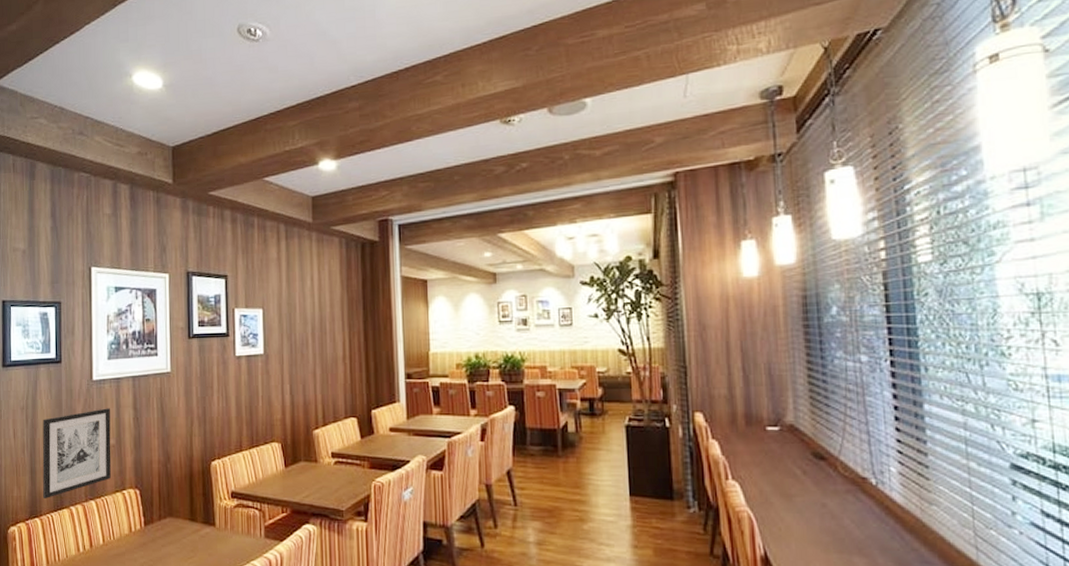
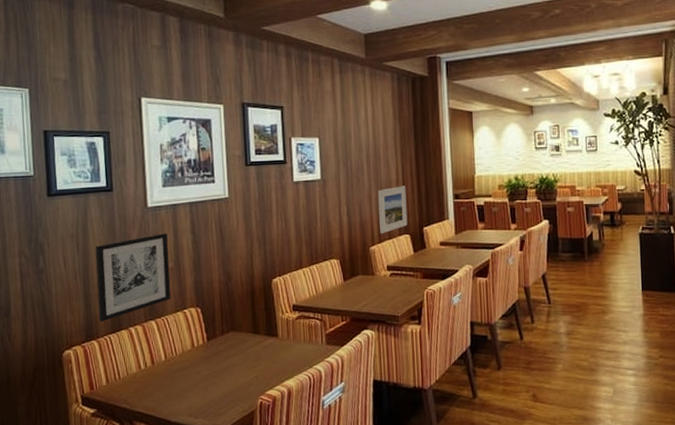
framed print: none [323,362,355,416] -> present [378,186,408,234]

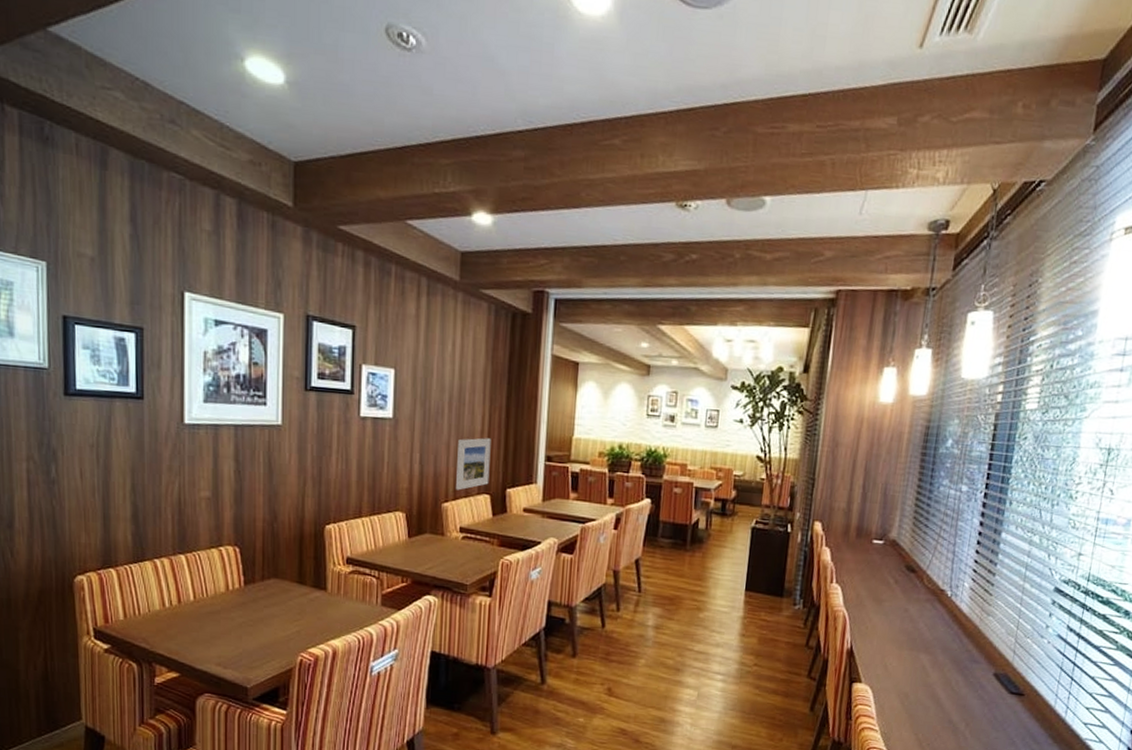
wall art: present [95,233,171,321] -> none [118,456,206,548]

